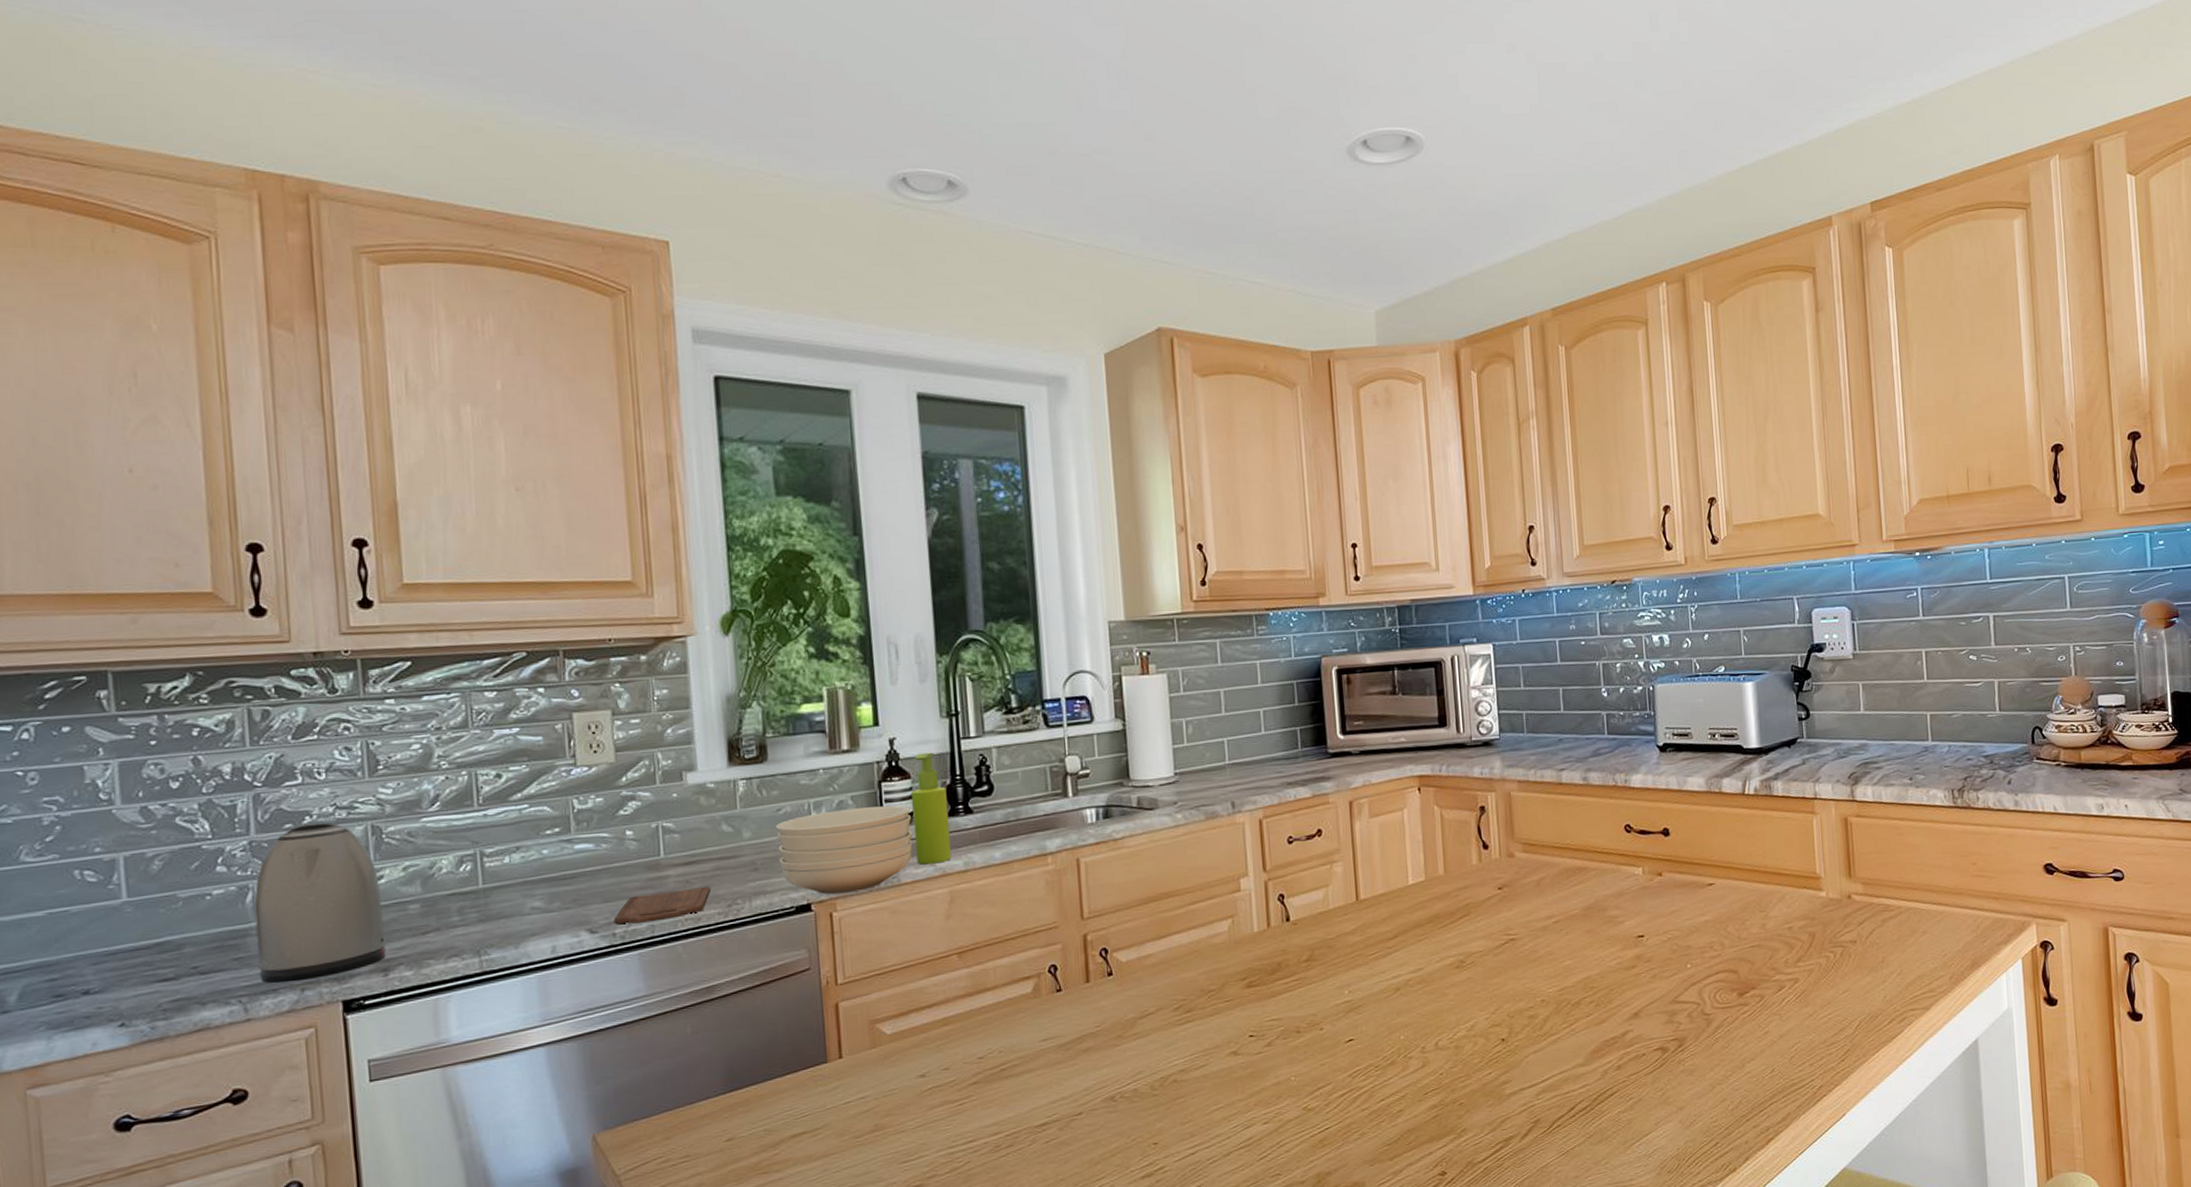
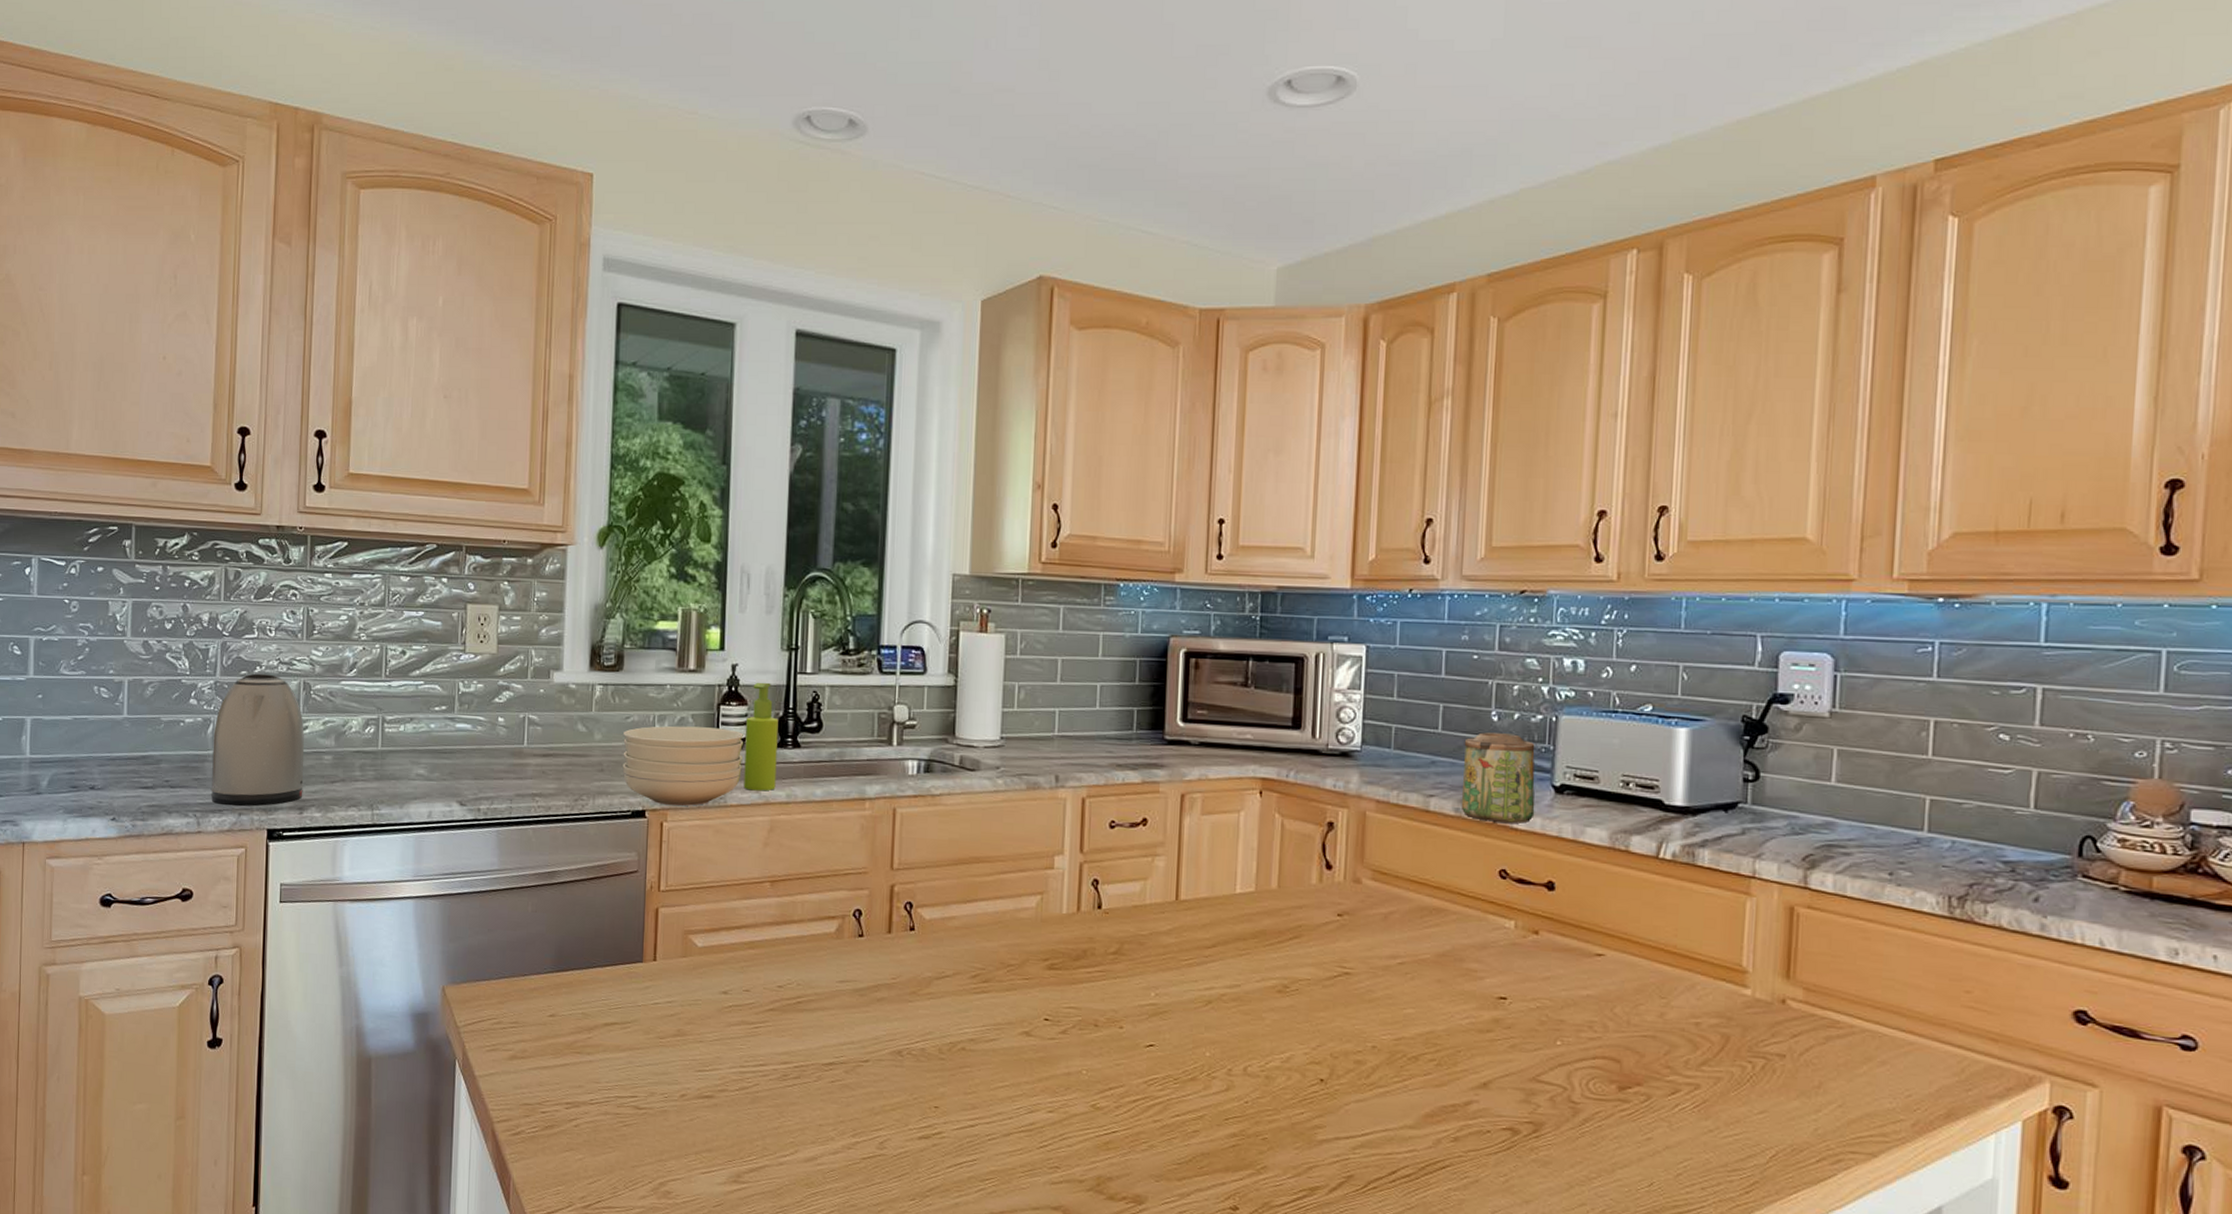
cutting board: present [613,886,712,924] -> none [480,778,563,804]
canister: none [1583,706,1646,785] -> present [1460,732,1535,824]

